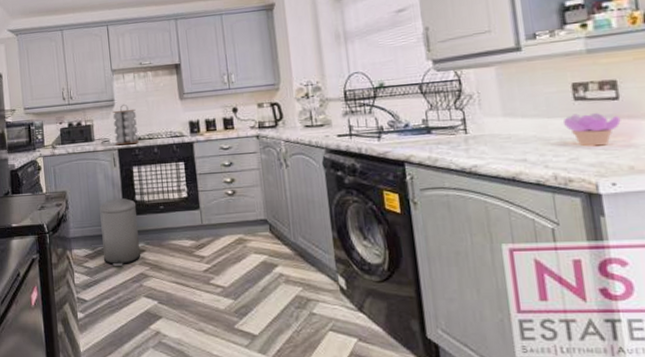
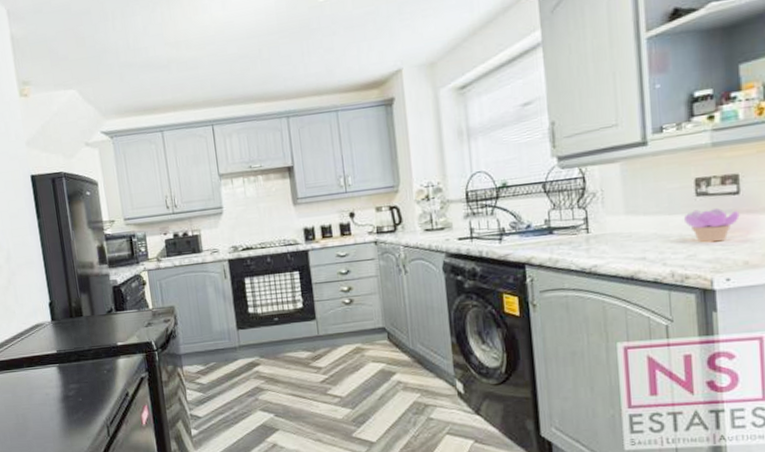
pedal bin: present [99,198,140,266] -> none [210,311,255,381]
spice rack: present [112,104,139,146] -> none [221,211,250,256]

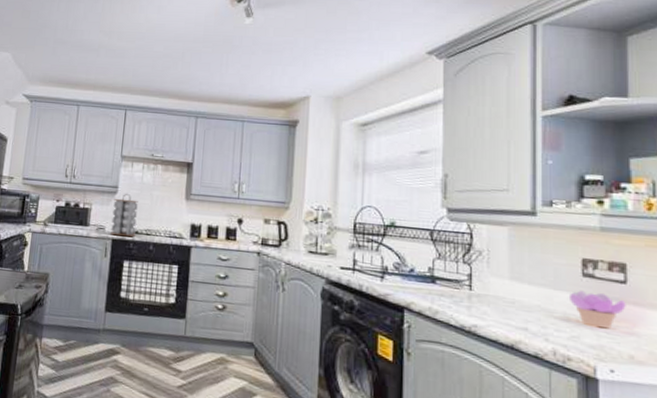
spice rack: none [221,211,250,256] -> present [110,193,138,237]

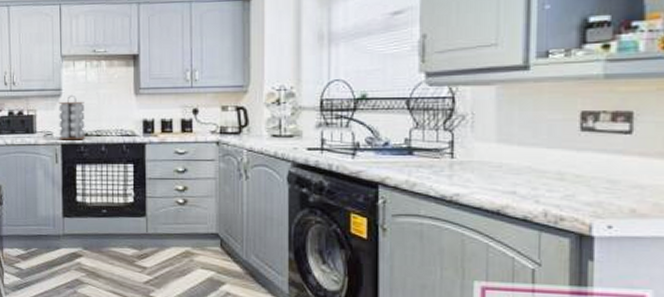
succulent plant: present [568,290,626,329] -> none [563,146,630,184]

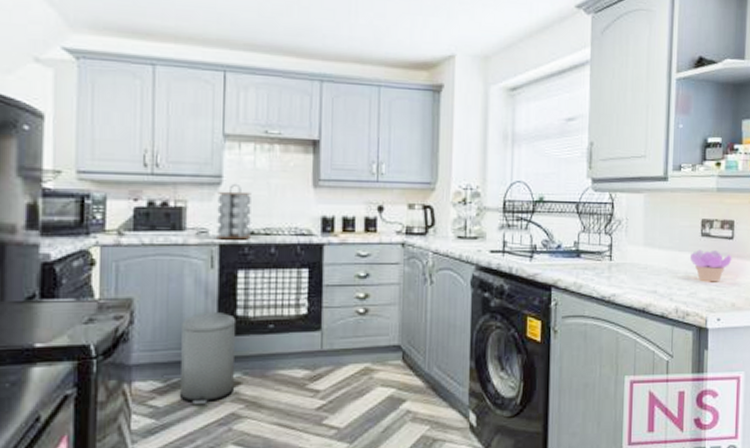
pedal bin: none [36,198,77,270] -> present [180,312,237,404]
succulent plant: none [563,146,630,184] -> present [689,249,732,282]

